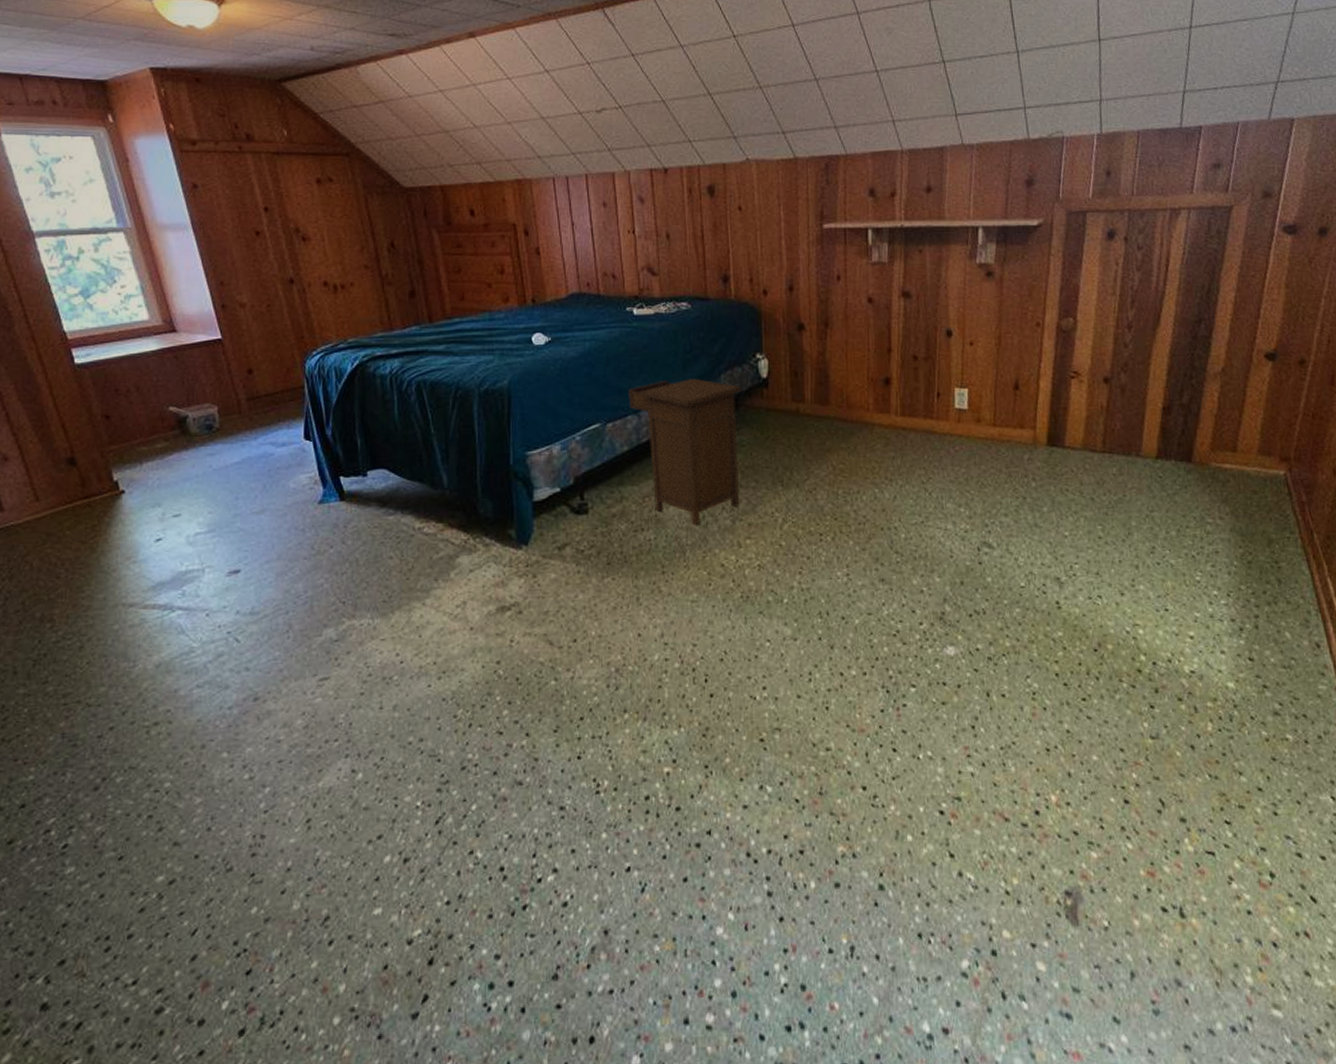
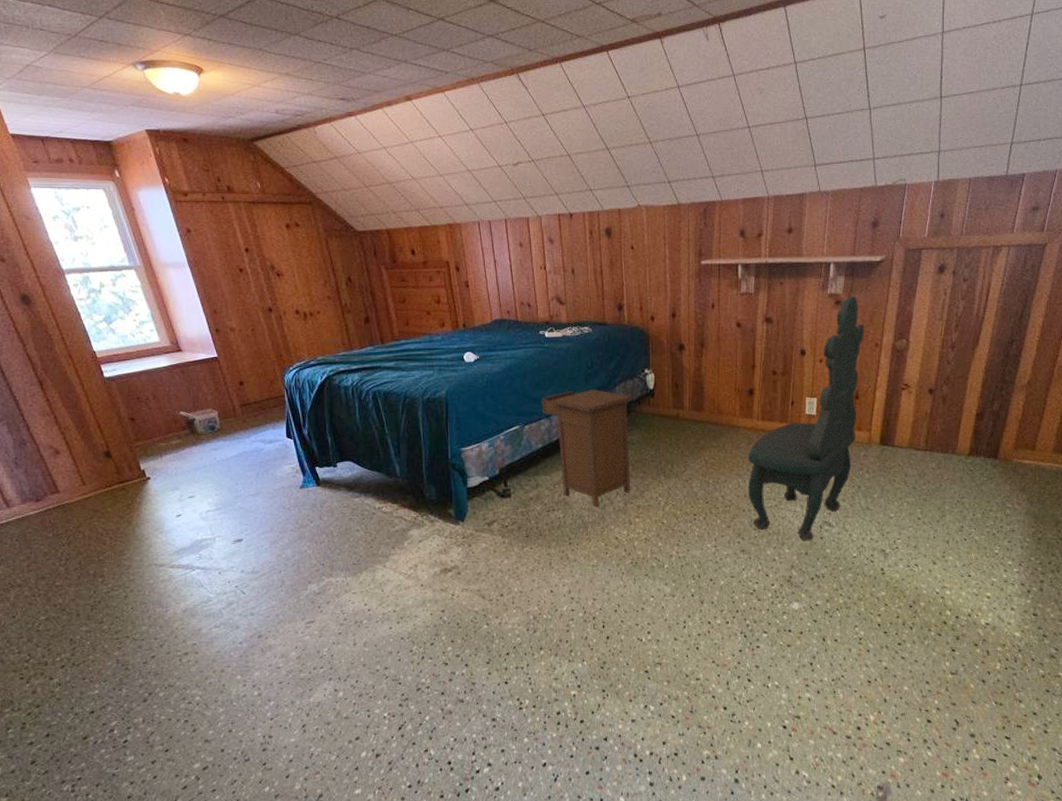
chair: none [885,266,1023,566] -> present [748,296,865,540]

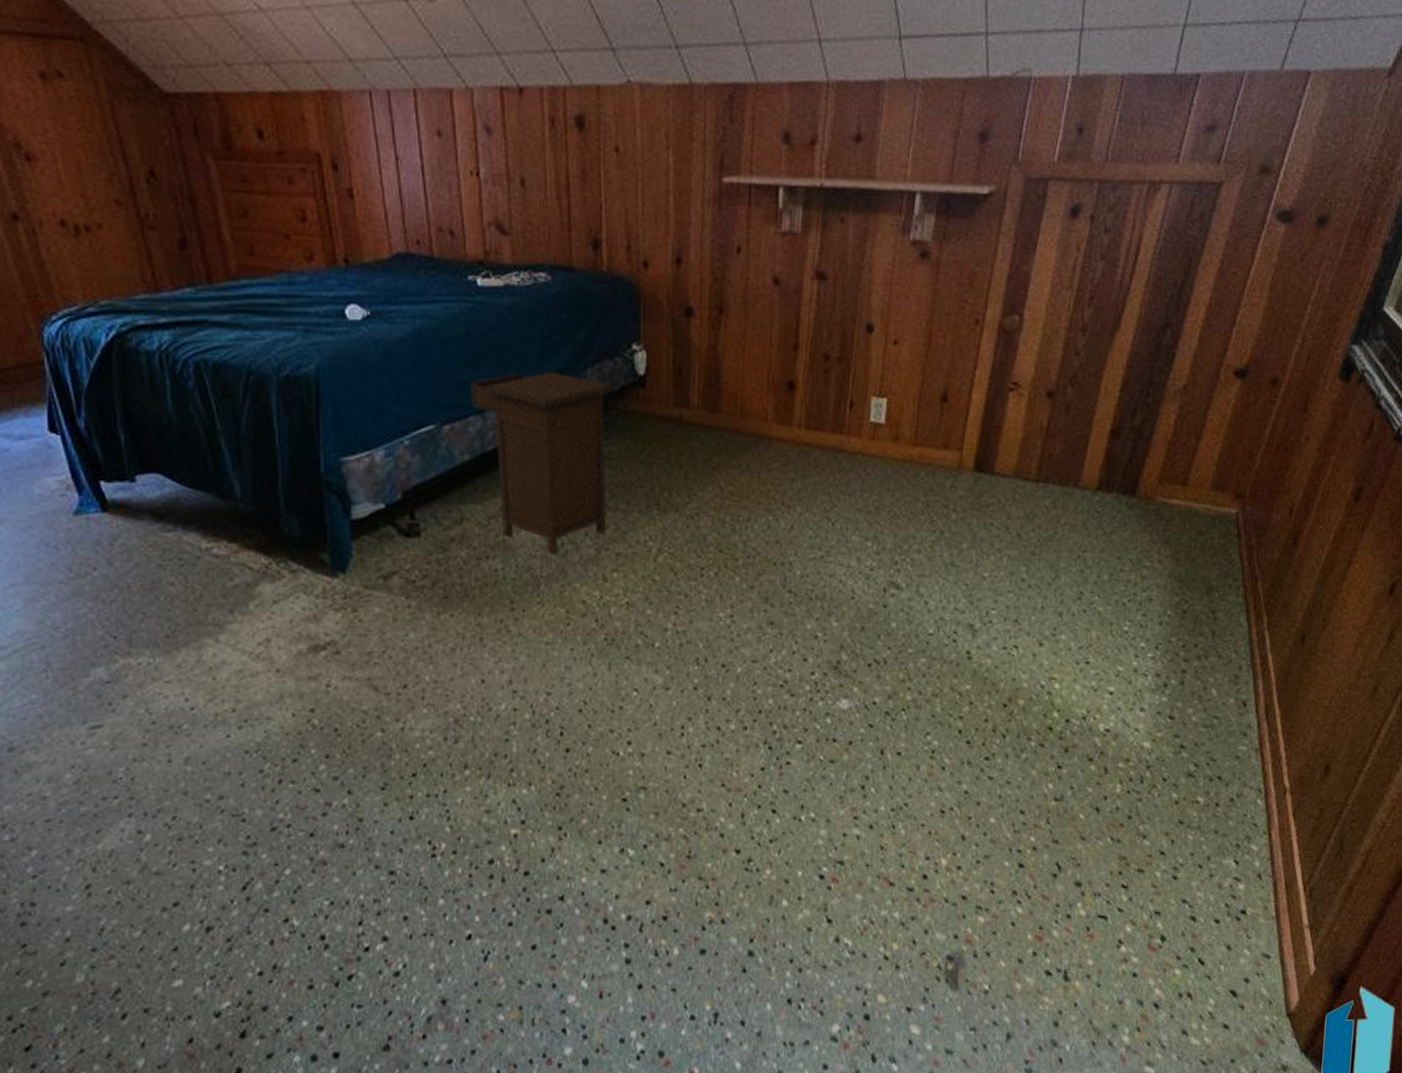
chair: present [748,296,865,540] -> none [782,245,961,609]

